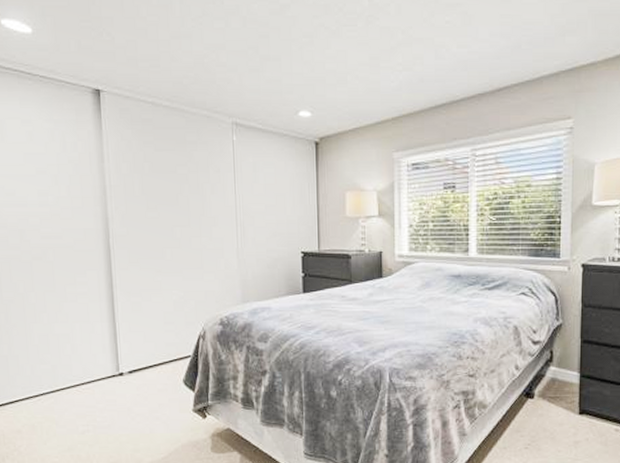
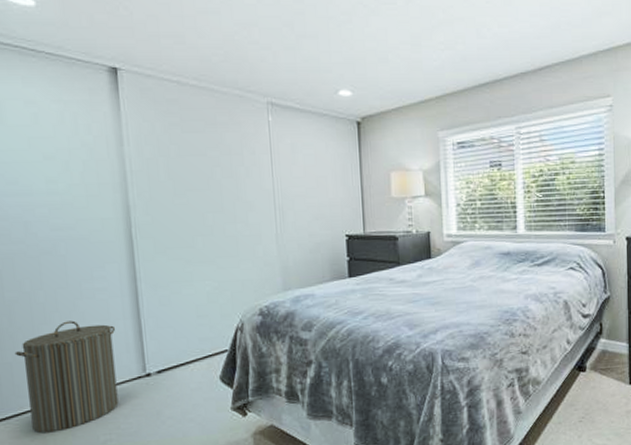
laundry hamper: none [10,321,95,420] -> present [14,320,119,434]

